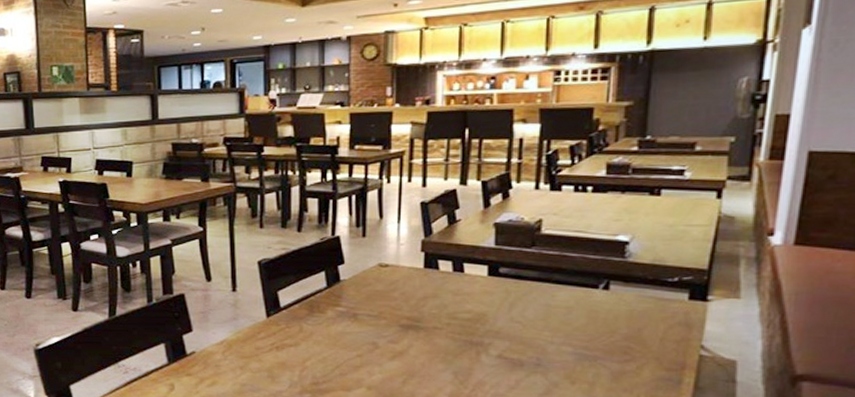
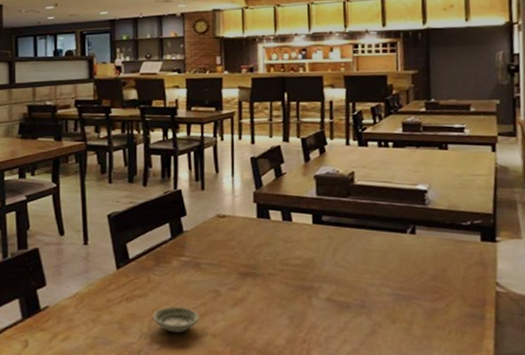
saucer: none [303,357,354,383] -> present [152,306,199,333]

